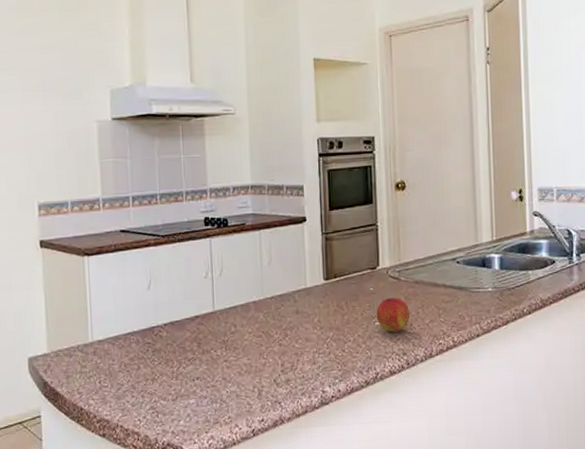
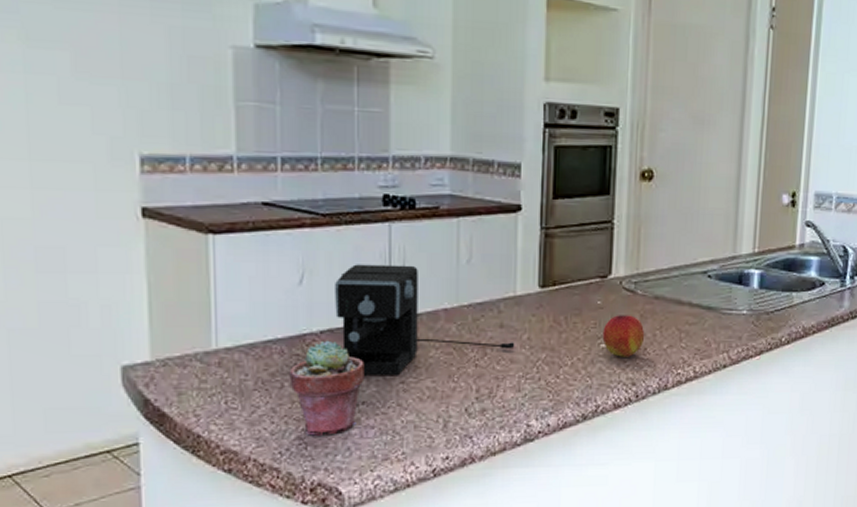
potted succulent: none [143,330,198,406] -> present [289,340,364,436]
coffee maker: none [173,269,309,357] -> present [335,264,515,375]

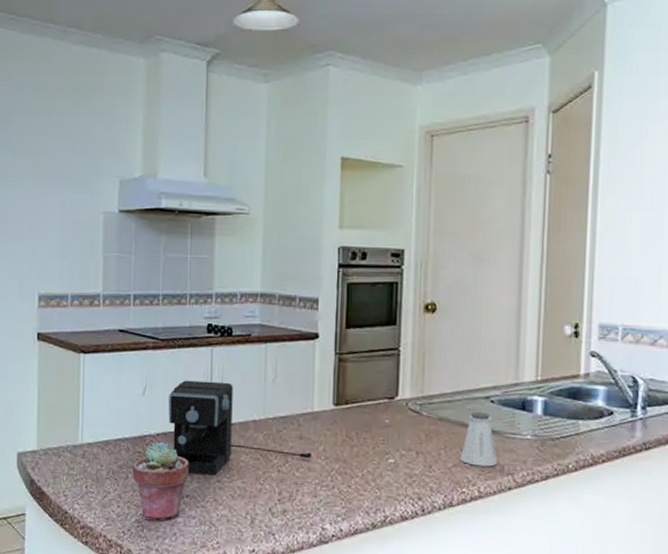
peach: present [602,315,645,357] -> none [390,433,430,473]
saltshaker: none [675,288,714,345] -> present [459,411,498,467]

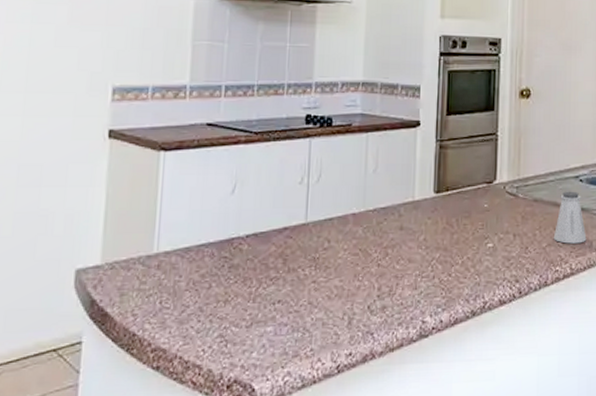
potted succulent: present [132,441,189,521] -> none [217,243,282,334]
coffee maker: present [168,380,312,474] -> none [260,175,413,275]

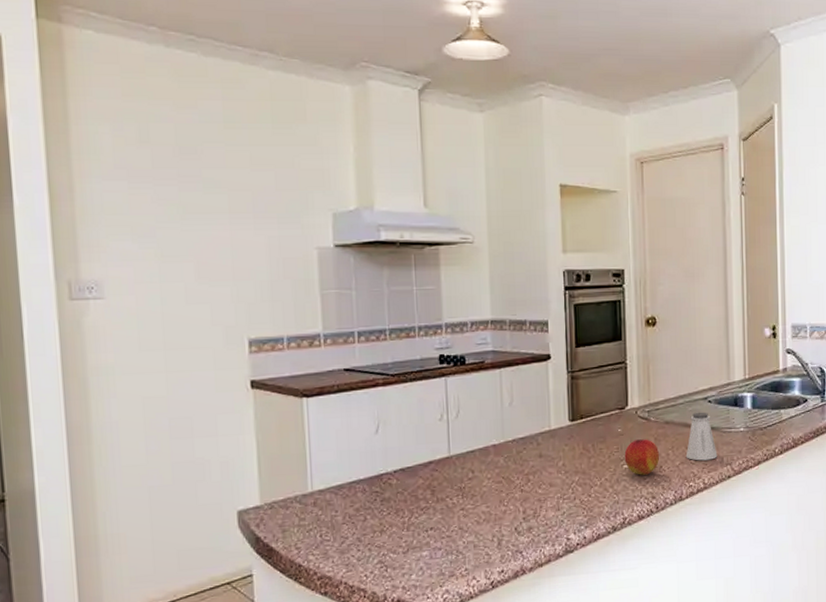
peach: none [489,217,526,256] -> present [624,439,660,475]

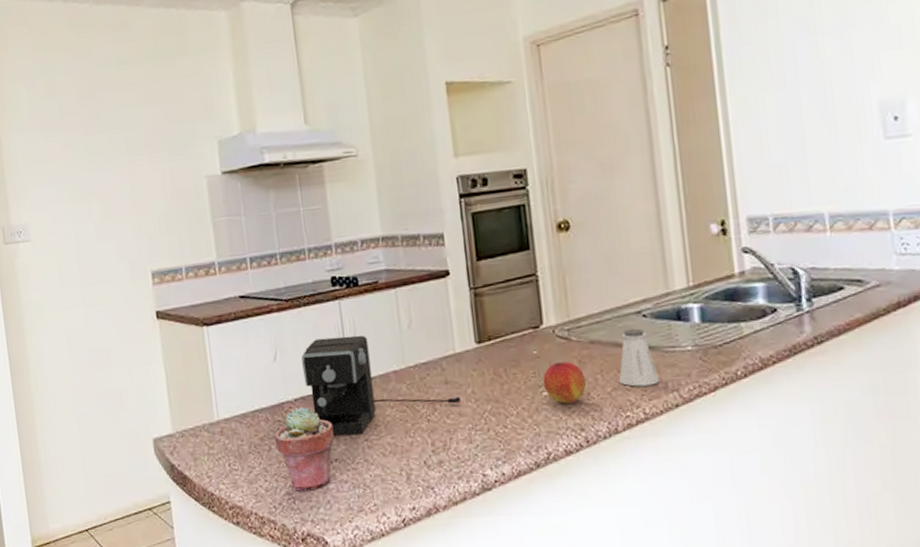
potted succulent: none [370,478,431,560] -> present [274,406,335,491]
coffee maker: none [404,411,553,505] -> present [301,335,461,435]

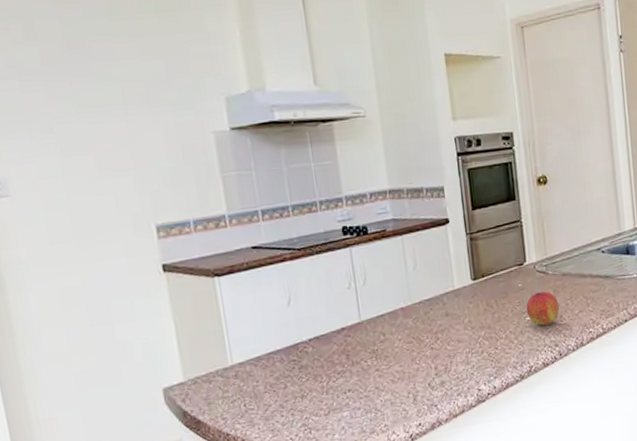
potted succulent: present [274,406,335,491] -> none [289,345,348,422]
coffee maker: present [301,335,461,435] -> none [315,278,460,369]
saltshaker: present [618,328,660,387] -> none [584,262,614,308]

